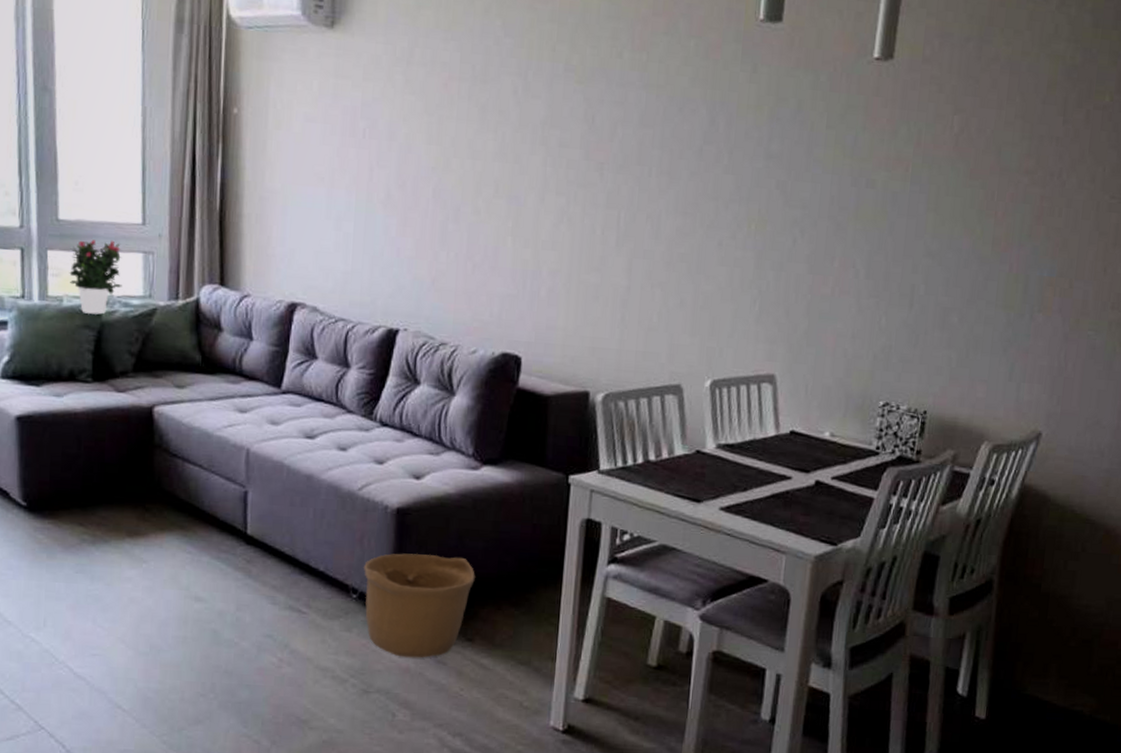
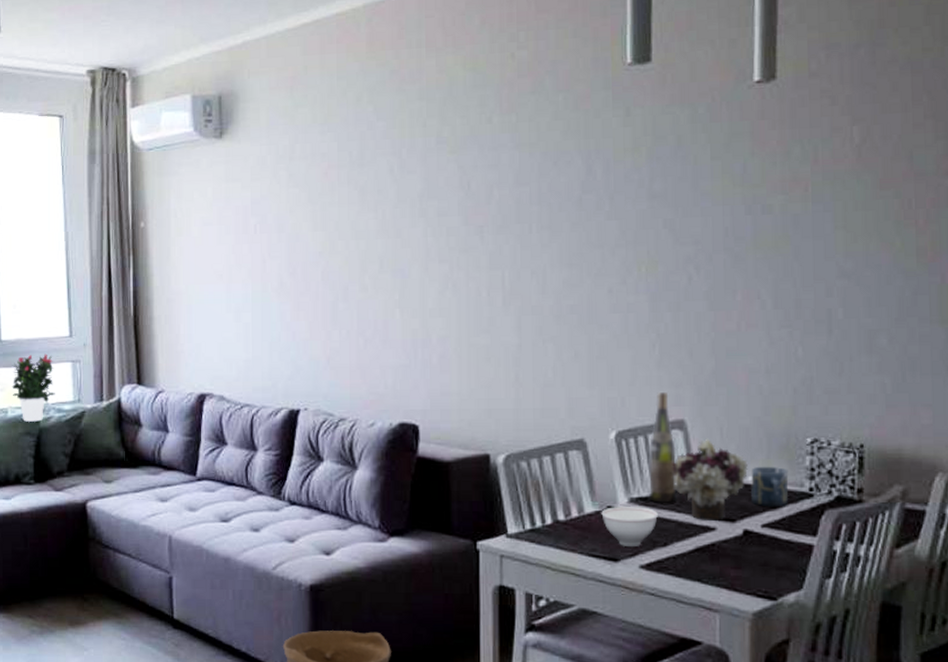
bowl: none [689,451,743,491] -> present [601,507,659,548]
wine bottle: none [735,345,765,452] -> present [649,391,677,504]
flower arrangement: none [758,393,826,470] -> present [672,438,748,520]
cup: none [825,423,861,462] -> present [751,466,789,507]

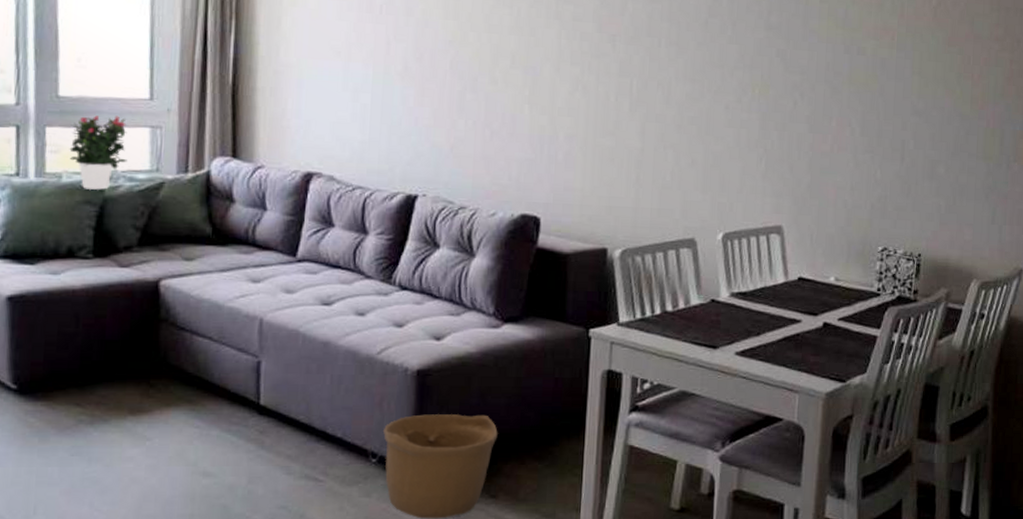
bowl: present [601,507,659,548] -> none [705,300,755,336]
wine bottle: present [649,391,677,504] -> none [748,199,774,299]
flower arrangement: present [672,438,748,520] -> none [768,243,831,314]
cup: present [751,466,789,507] -> none [831,268,863,304]

